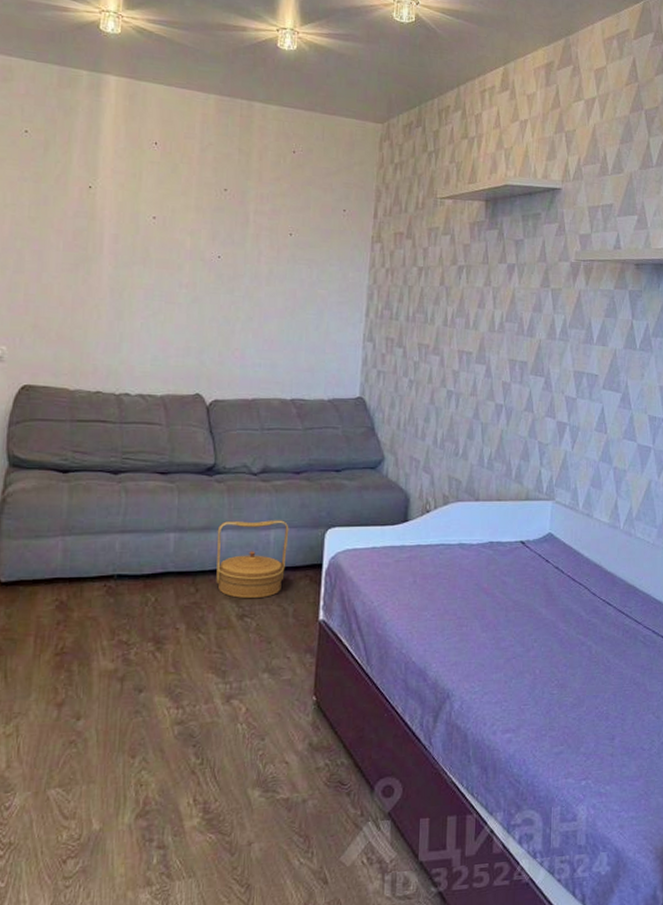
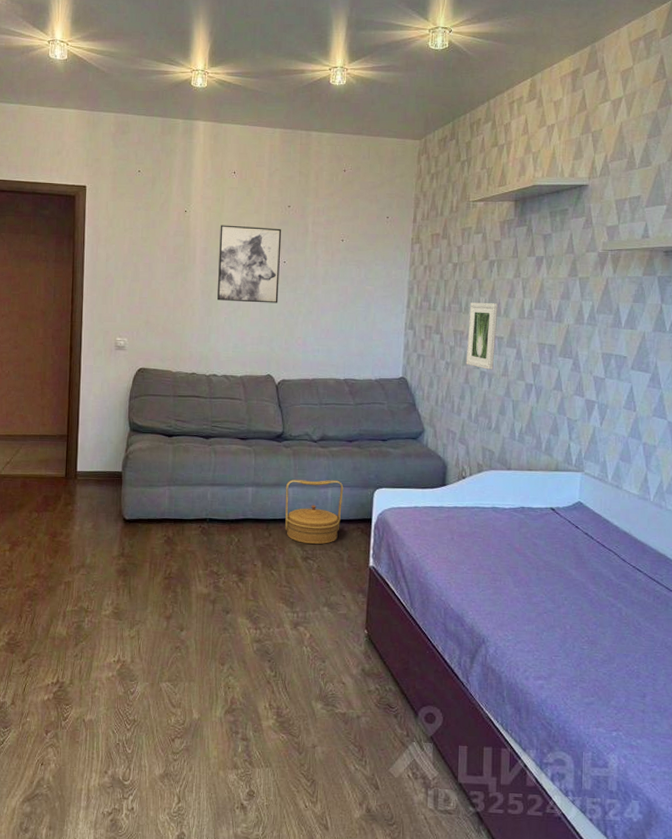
wall art: none [130,207,216,307] -> present [216,225,282,303]
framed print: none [431,312,467,389] -> present [466,303,499,370]

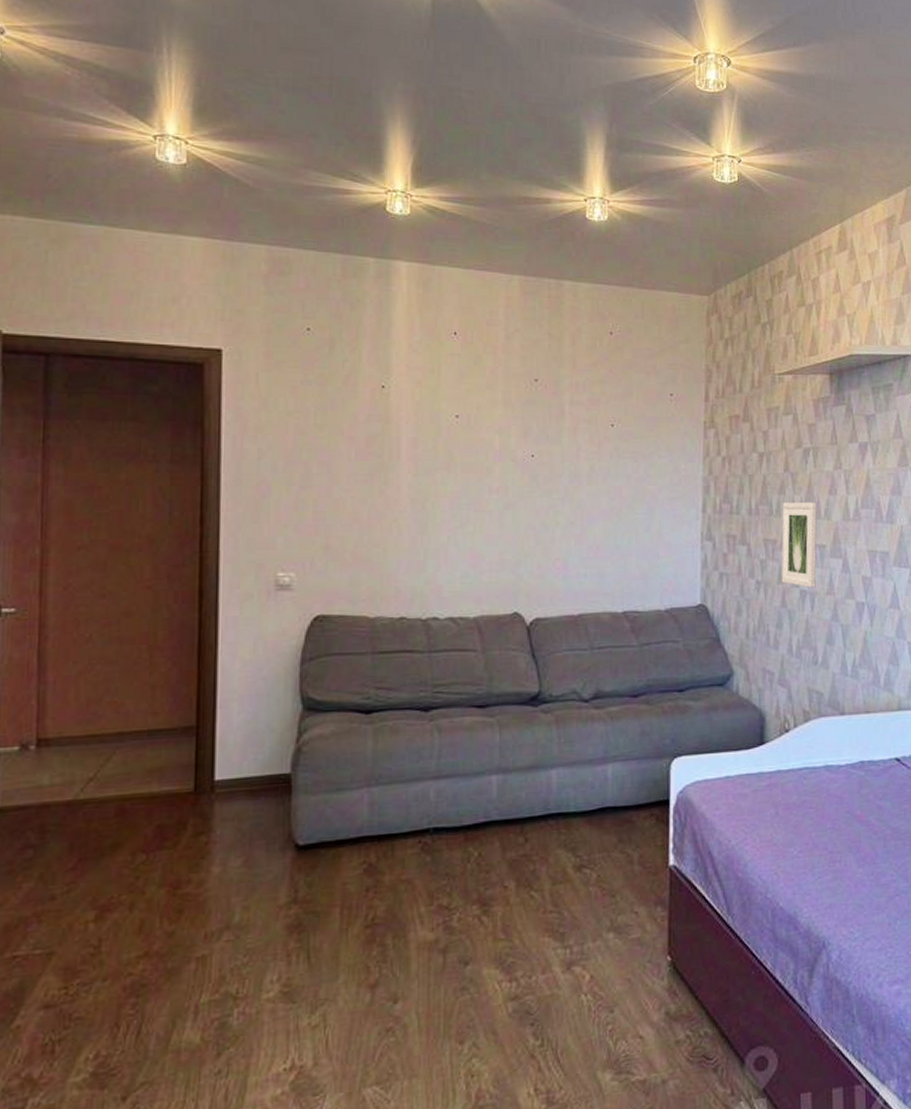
wall art: present [216,225,282,303] -> none [434,405,527,513]
basket: present [285,480,344,545] -> none [546,752,629,847]

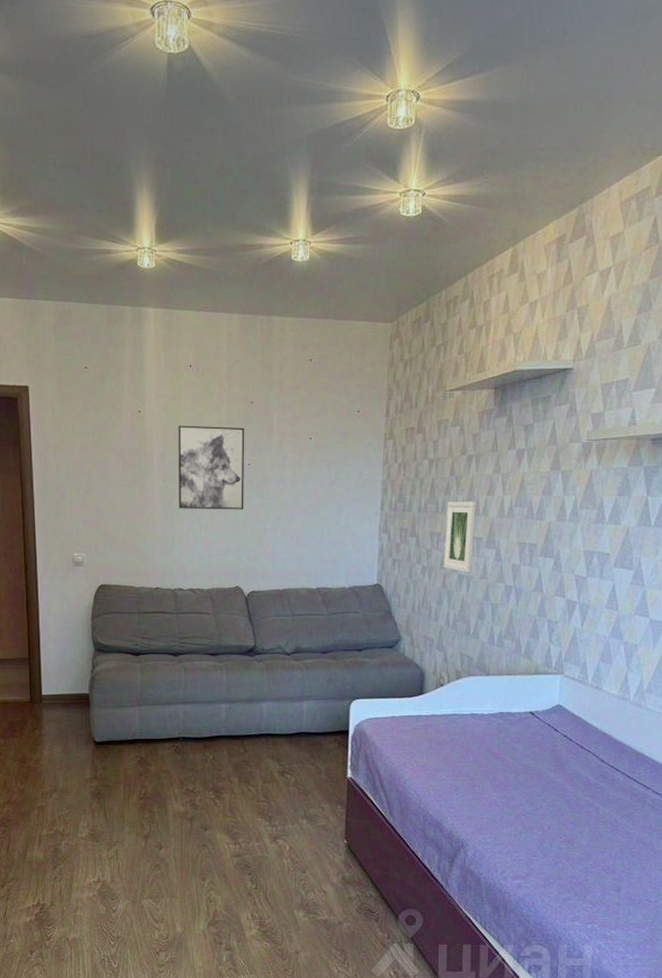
wall art: none [434,405,527,513] -> present [178,425,245,510]

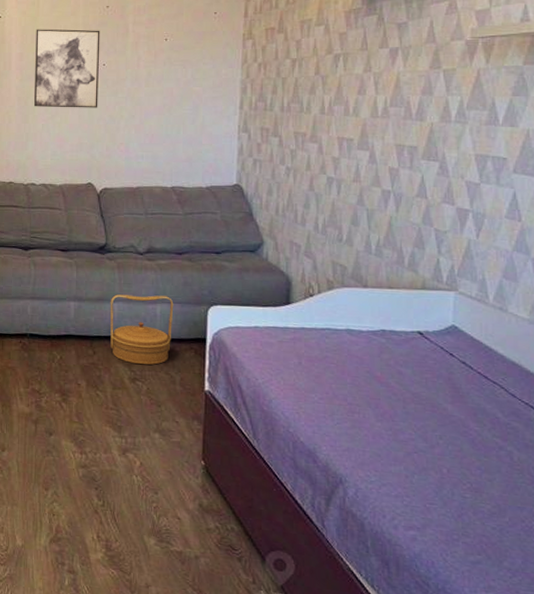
basket: none [259,693,319,759] -> present [110,294,174,365]
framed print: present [443,502,477,573] -> none [309,101,346,175]

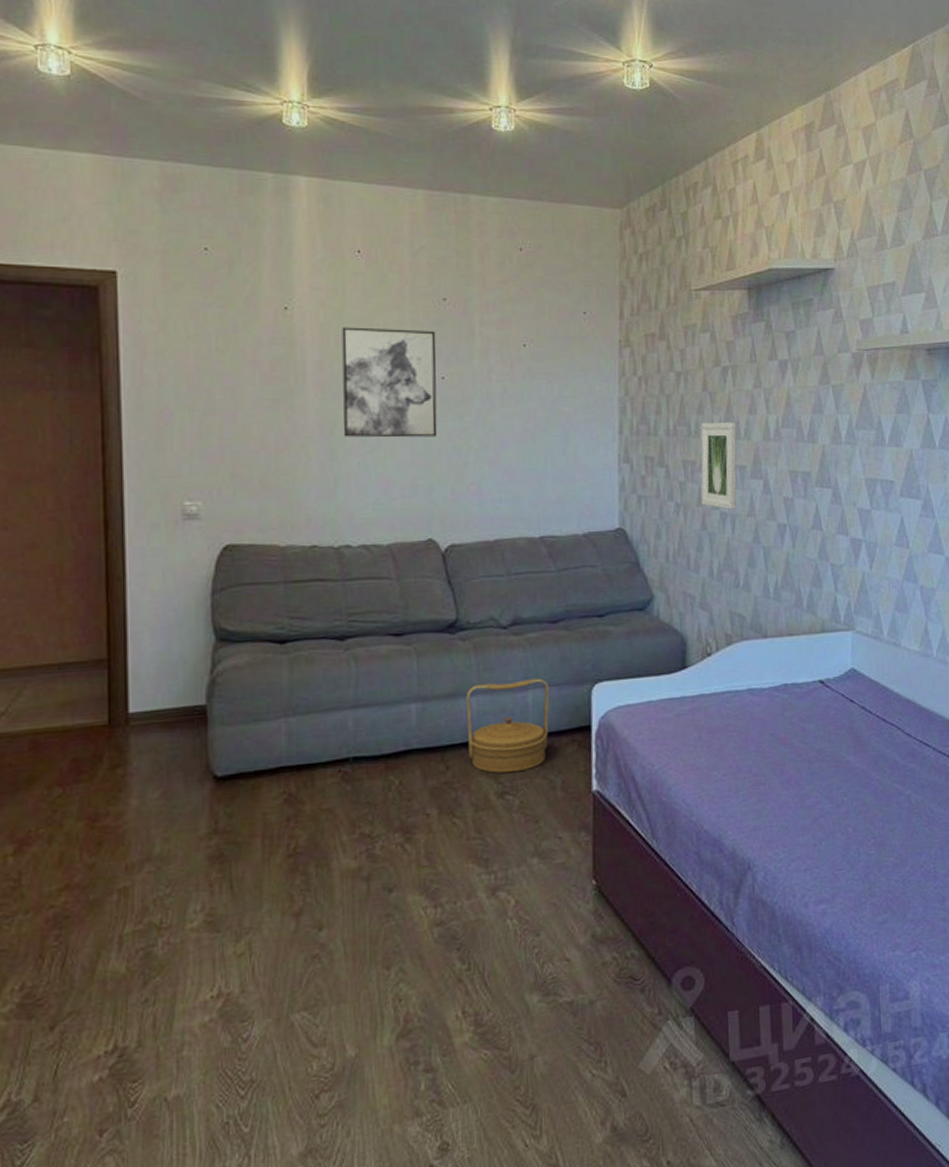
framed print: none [309,101,346,175] -> present [701,422,737,510]

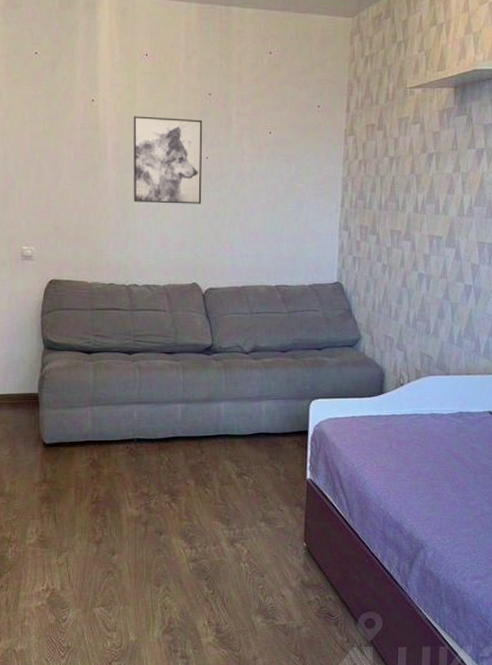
basket: present [465,678,550,774] -> none [217,393,278,460]
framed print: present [701,422,737,510] -> none [403,200,437,271]

